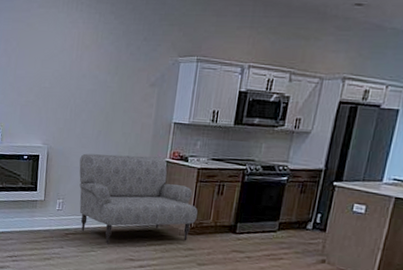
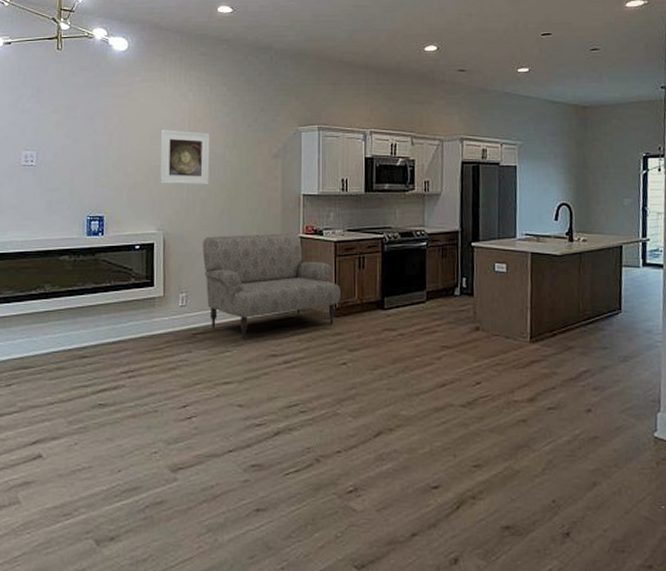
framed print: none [48,54,95,108] -> present [160,129,210,185]

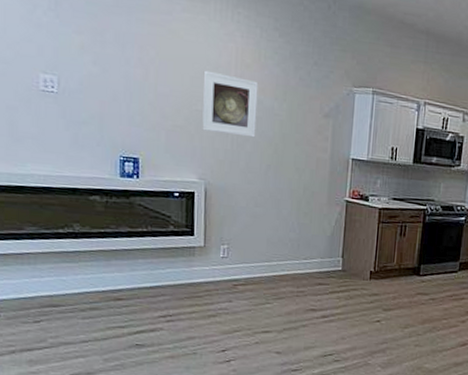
sofa: present [202,233,340,341] -> none [246,191,381,295]

